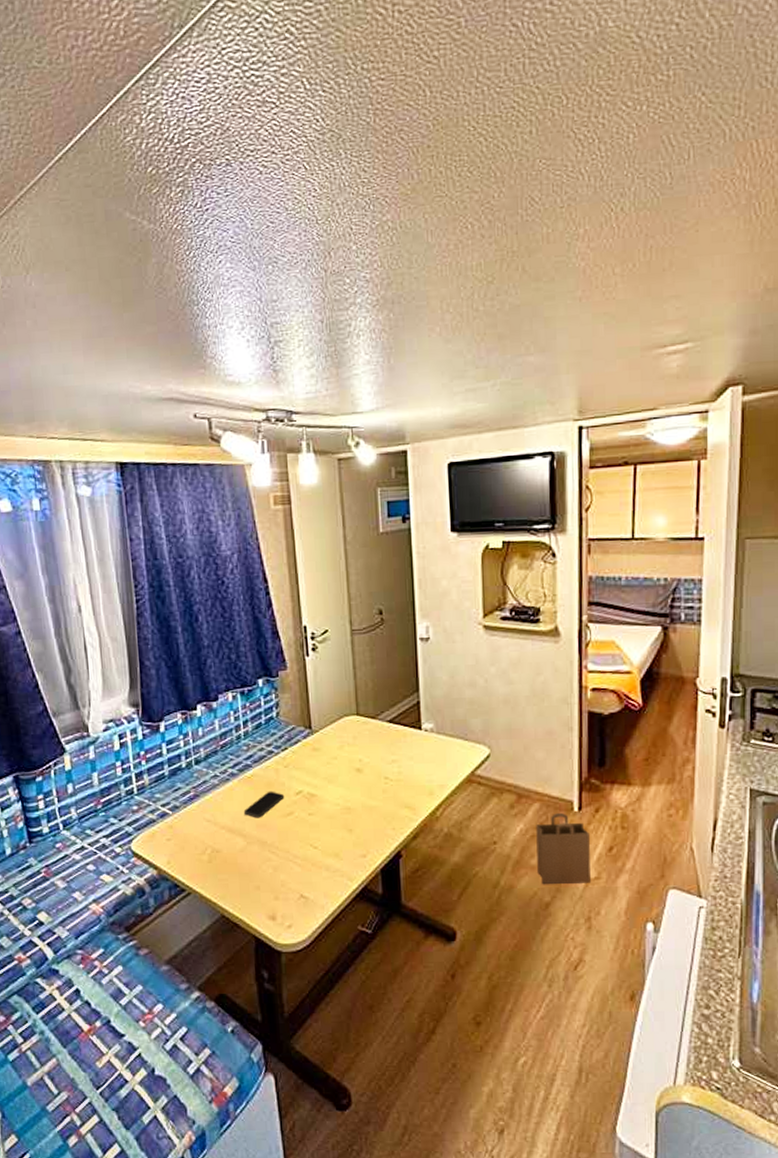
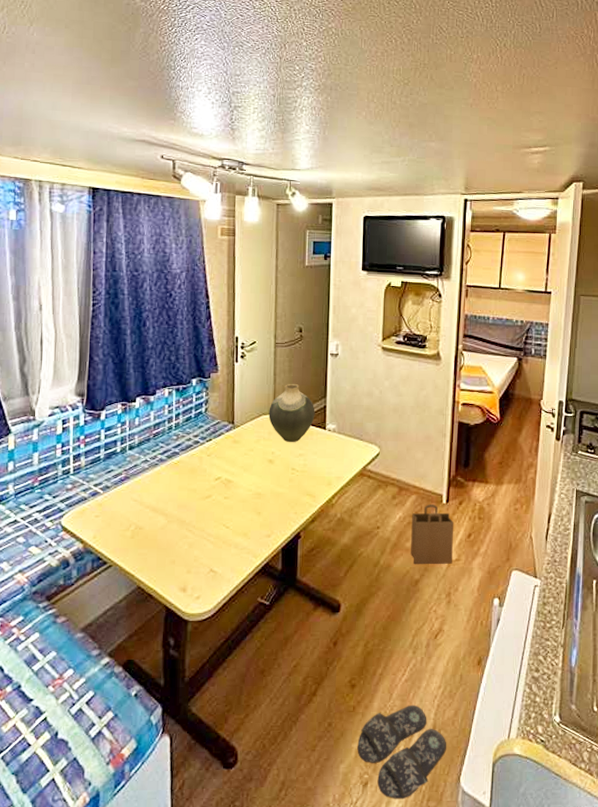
smartphone: present [243,791,285,817] -> none [167,476,205,499]
vase: none [351,676,407,747] -> present [268,383,315,442]
slippers: none [488,1045,596,1150] -> present [357,704,446,800]

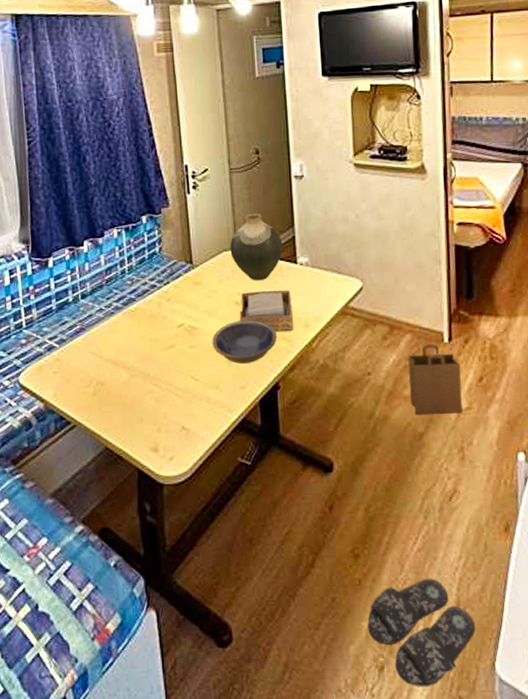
bowl: none [245,476,302,516] -> present [212,319,277,364]
napkin holder: none [271,451,318,488] -> present [239,289,294,331]

